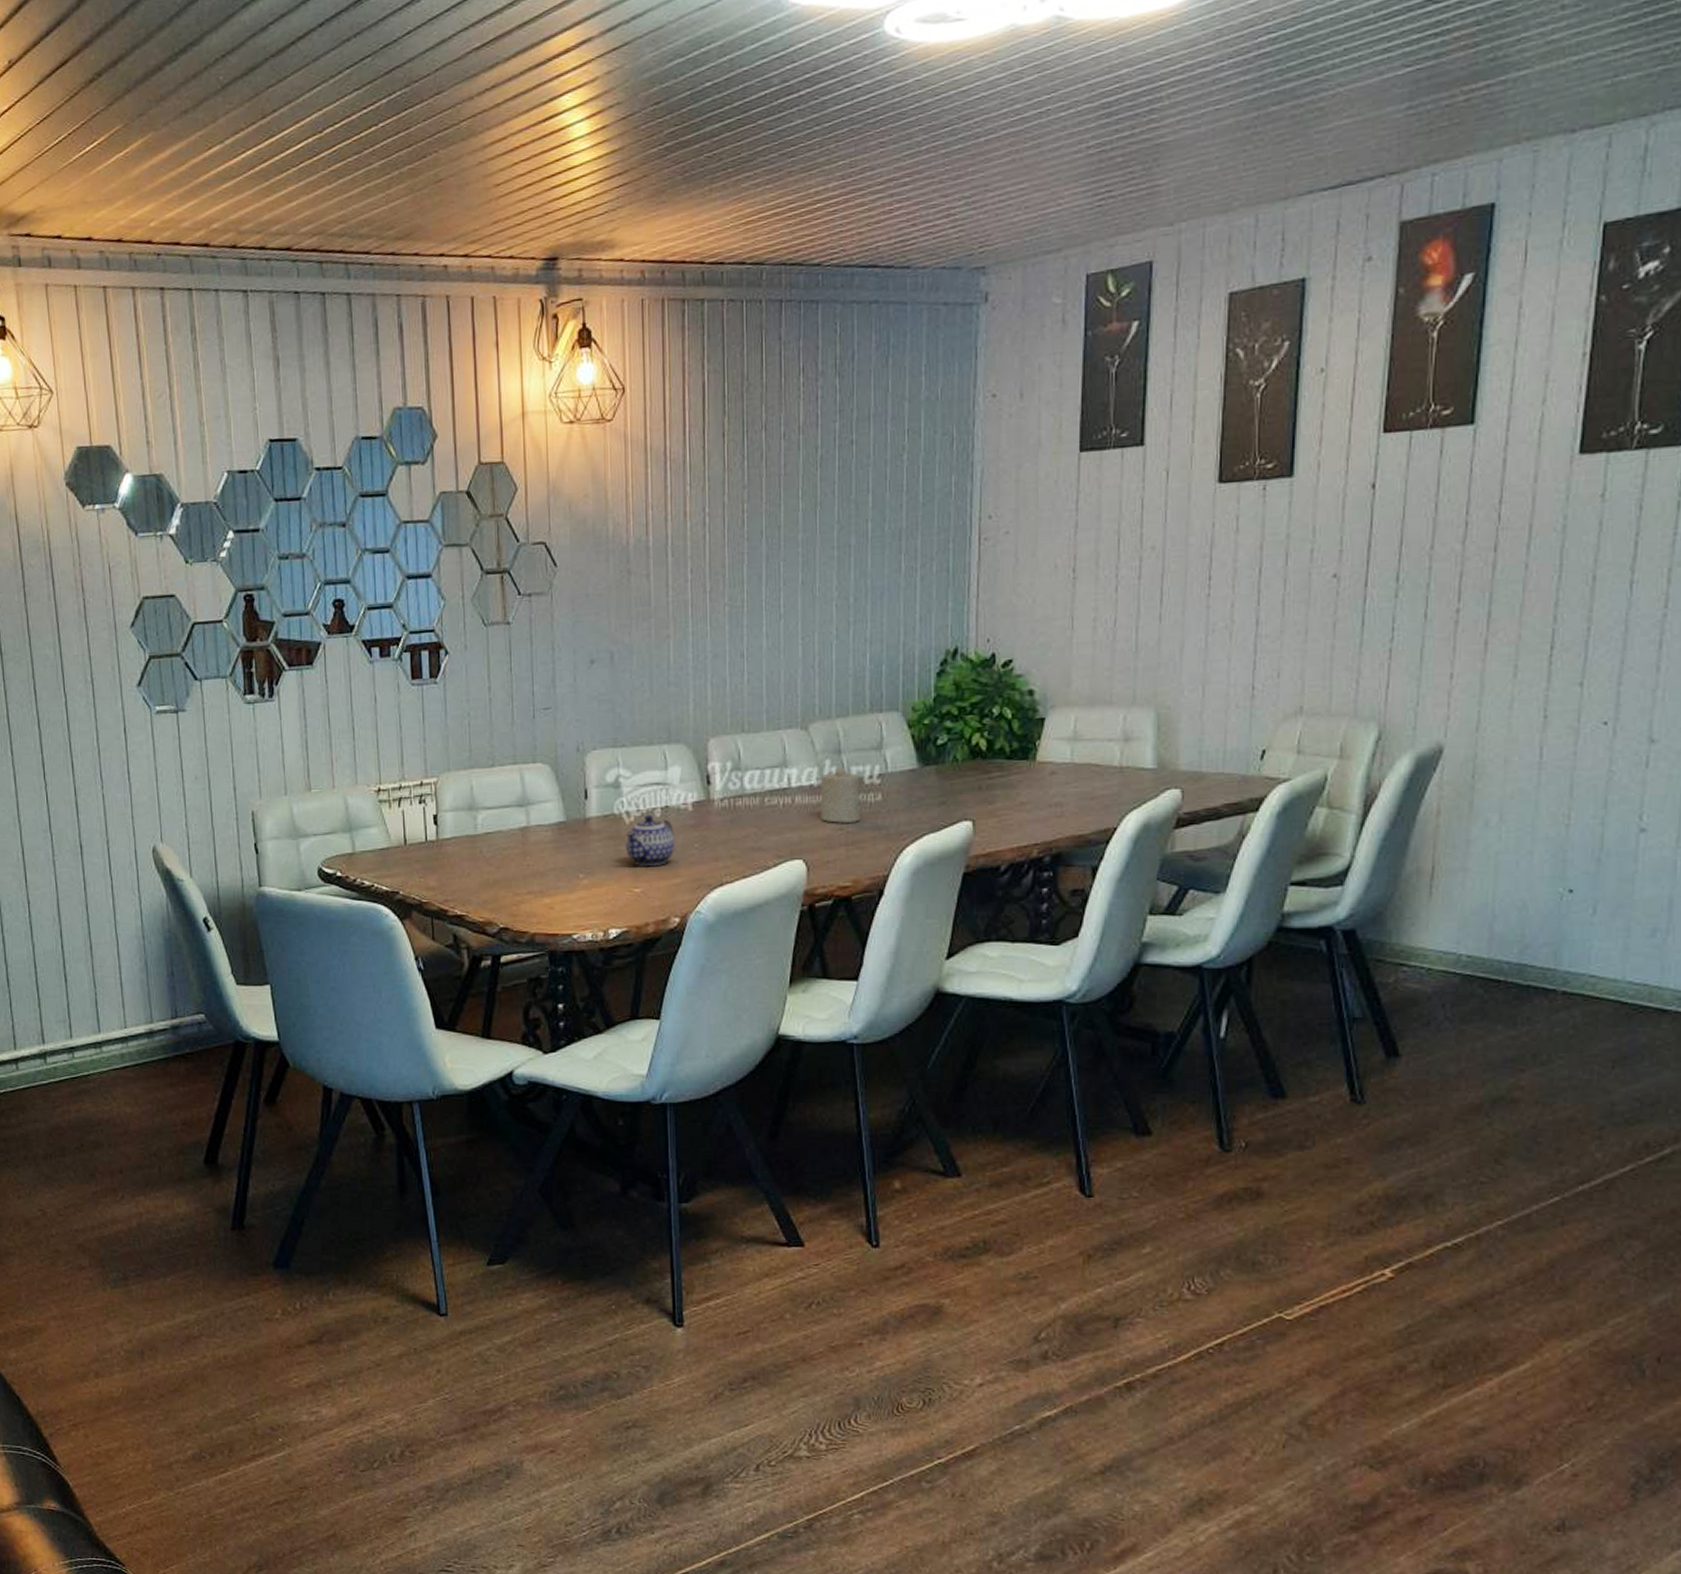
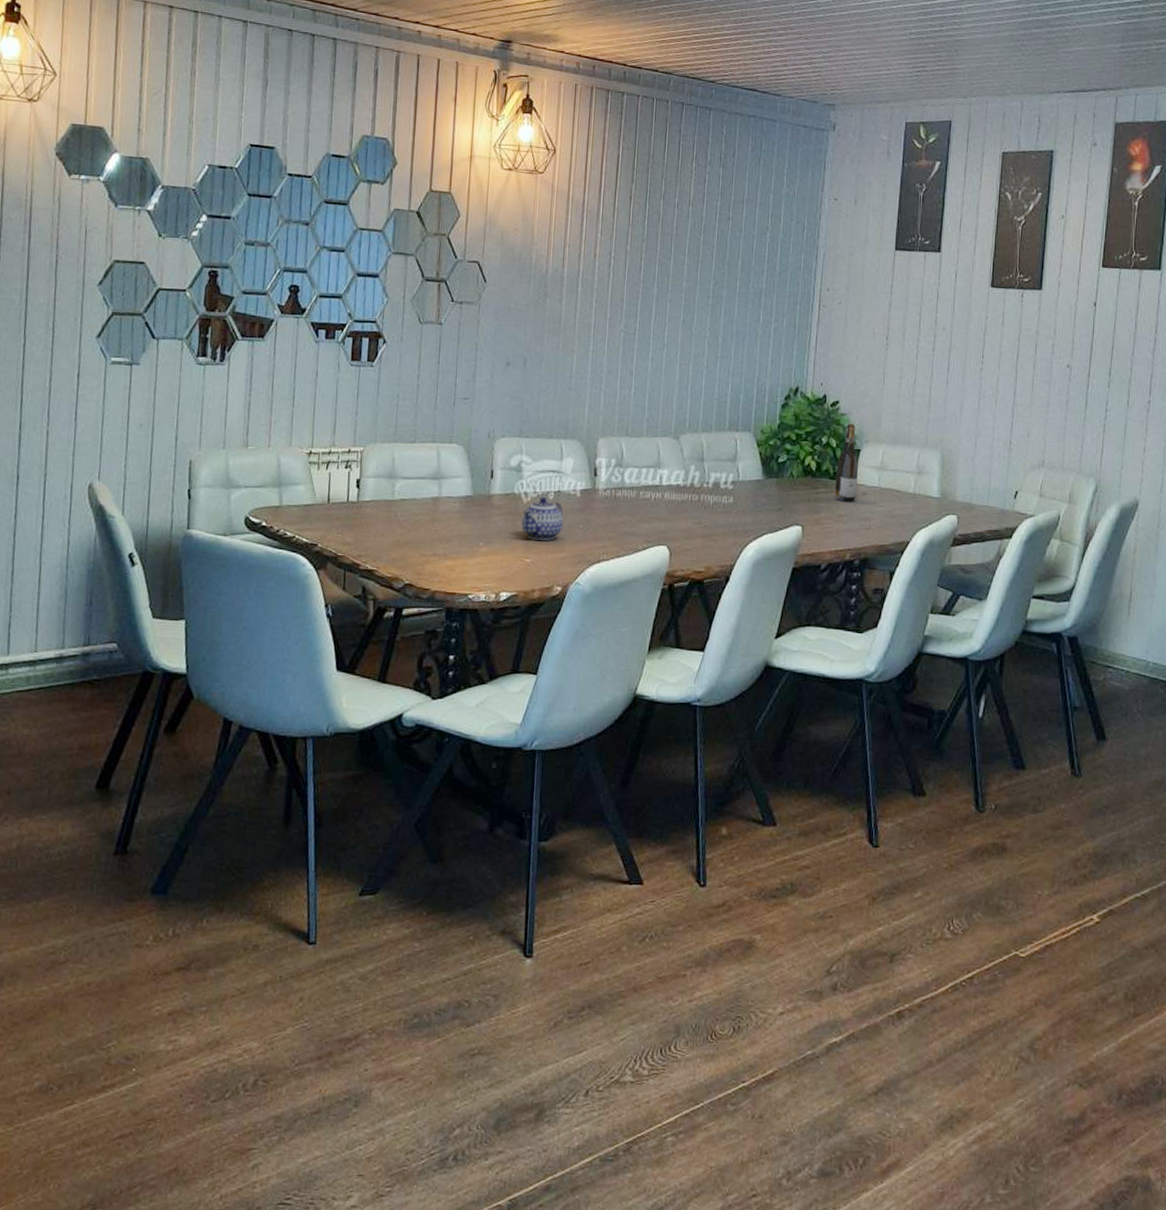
candle: present [820,766,860,823] -> none [683,472,717,519]
wine bottle: none [1013,686,1043,786] -> present [835,423,858,502]

